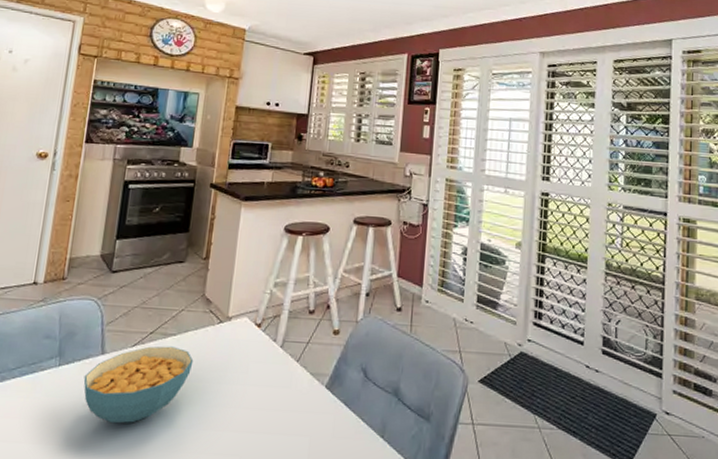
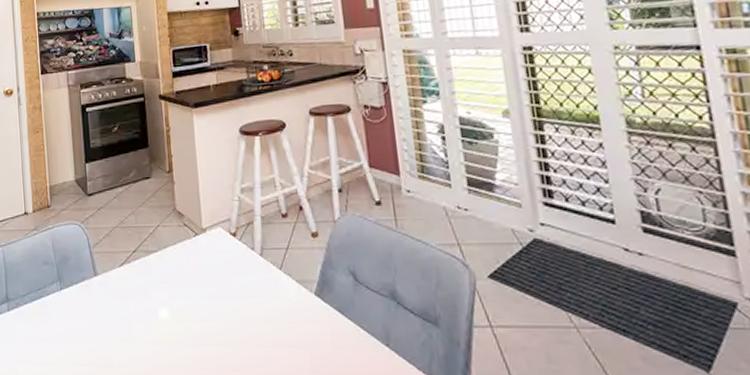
cereal bowl: present [83,346,194,424] -> none [84,263,179,343]

